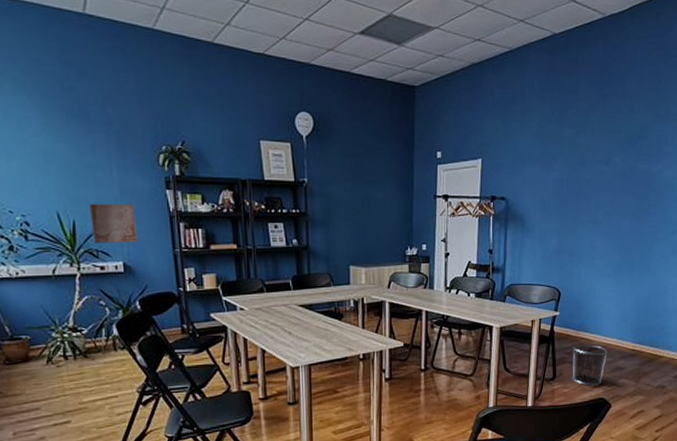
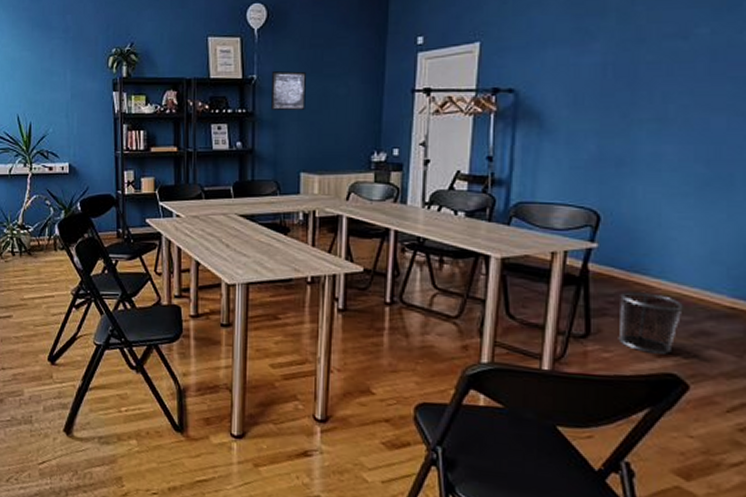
wall art: present [89,203,138,243] -> none [44,106,84,145]
wall art: none [321,176,351,211] -> present [271,71,306,110]

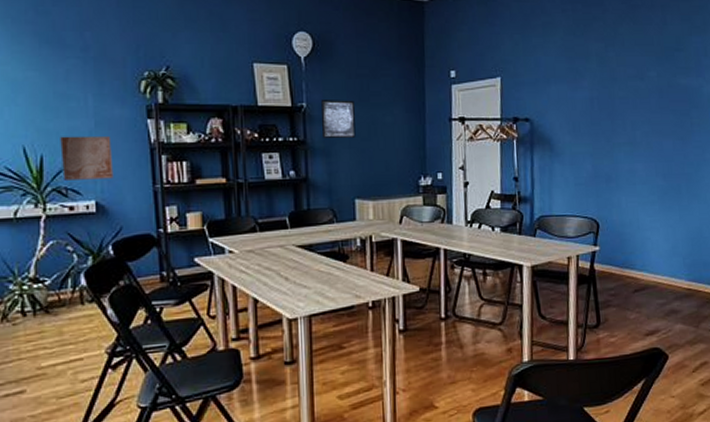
wall art: none [44,106,84,145] -> present [60,135,114,180]
waste bin: present [618,292,683,354] -> none [618,284,659,333]

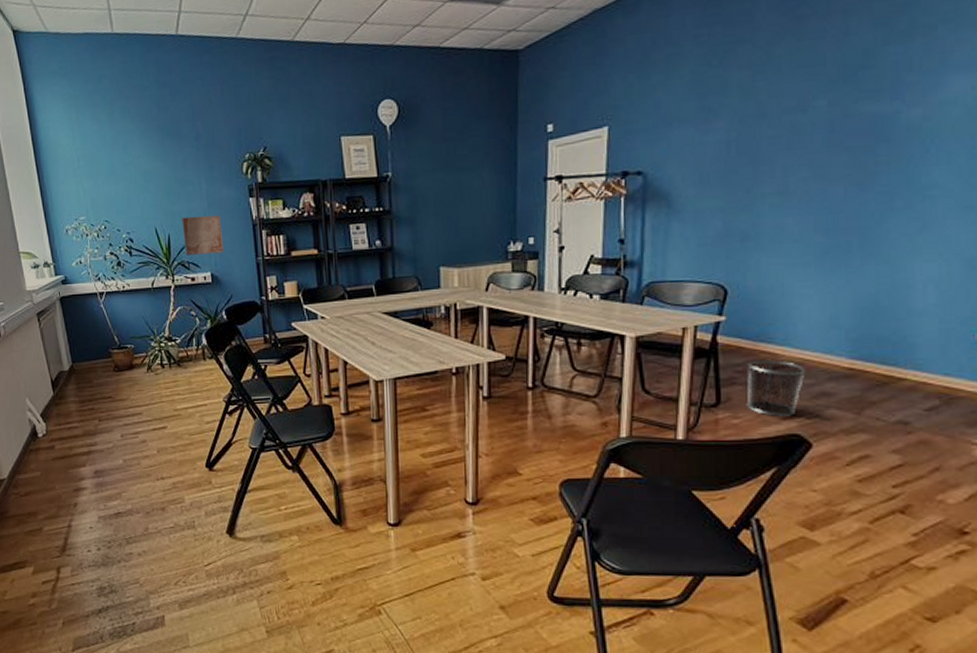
wall art: present [321,100,356,138] -> none [407,166,441,207]
waste bin: none [618,284,659,333] -> present [746,360,806,416]

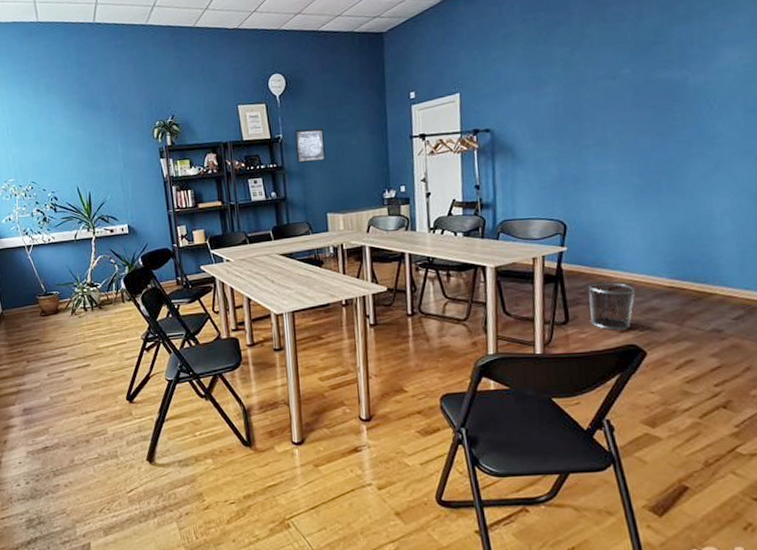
wall art: present [182,215,224,255] -> none [101,175,139,210]
wall art: none [407,166,441,207] -> present [295,128,326,163]

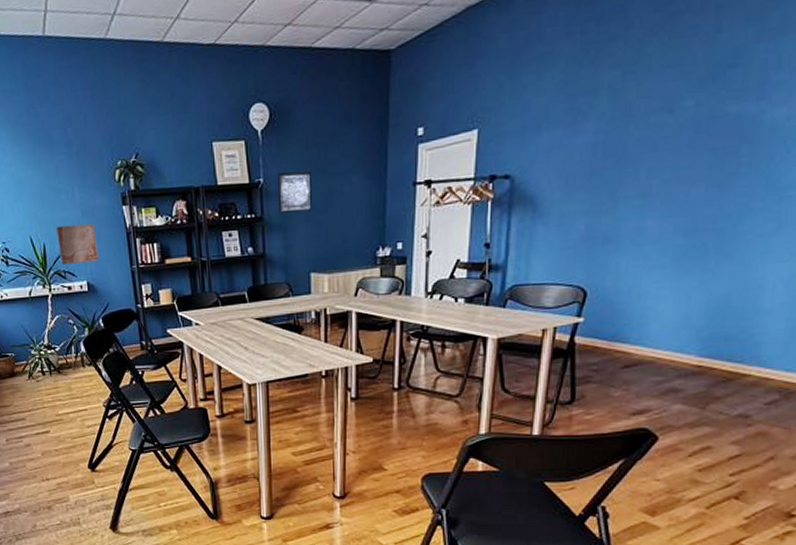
wall art: none [101,175,139,210] -> present [56,224,99,265]
waste bin: present [588,282,636,330] -> none [599,359,657,412]

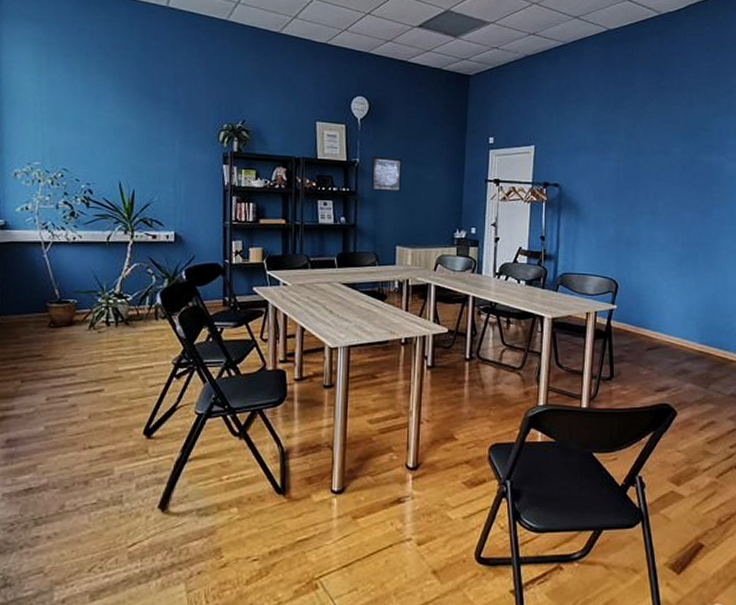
wall art: present [56,224,99,265] -> none [149,175,192,214]

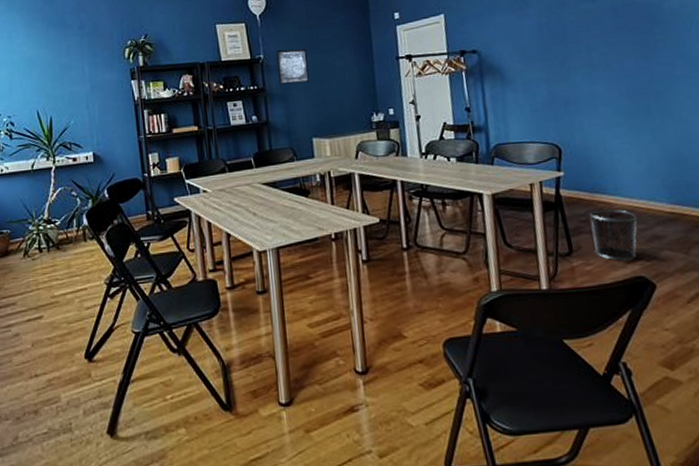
waste bin: none [631,342,672,389] -> present [588,208,637,261]

